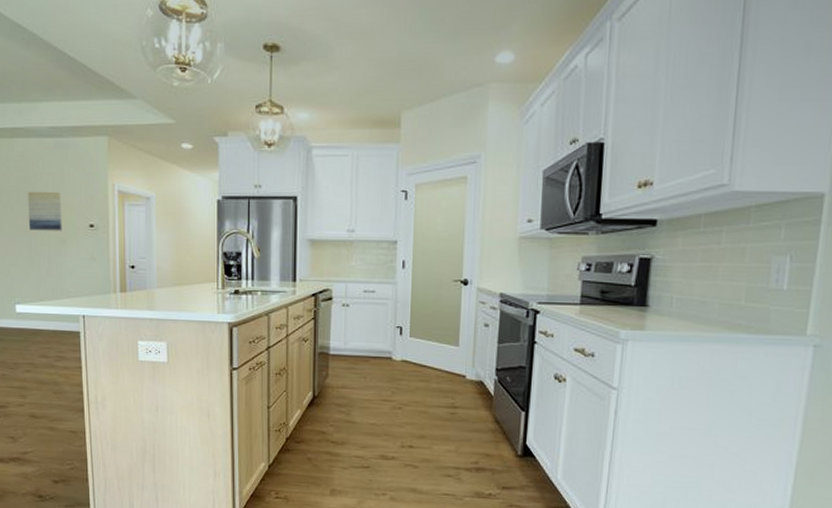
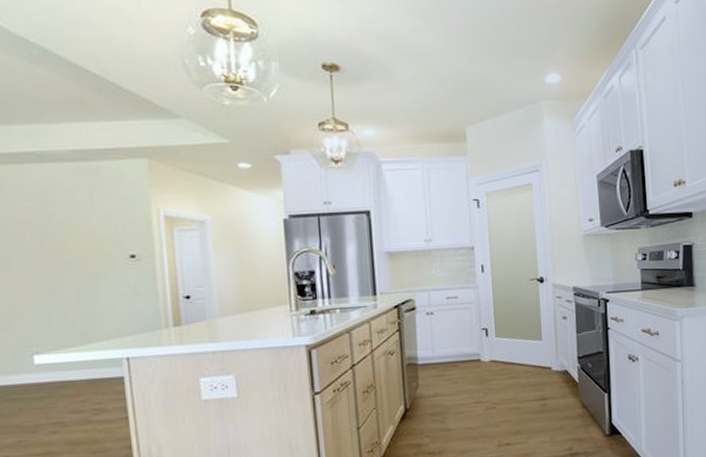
wall art: present [27,191,62,231] -> none [44,221,94,267]

